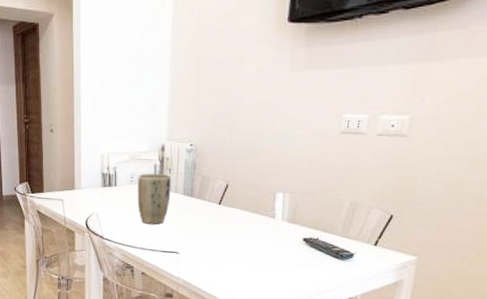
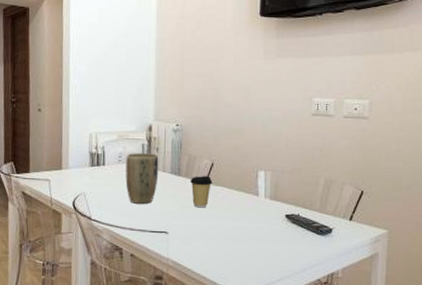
coffee cup: none [203,197,227,230] -> present [190,176,213,208]

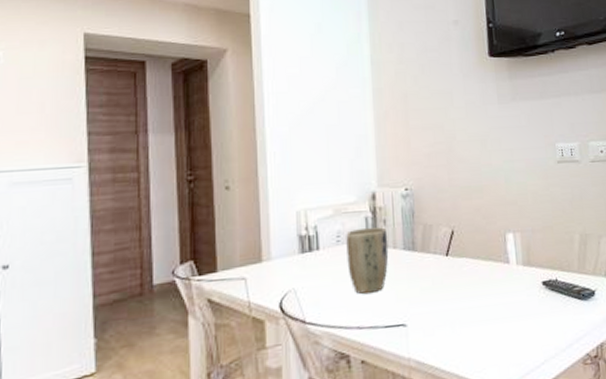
coffee cup: present [190,176,213,208] -> none [428,247,455,288]

